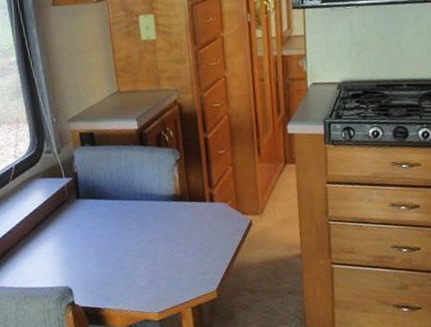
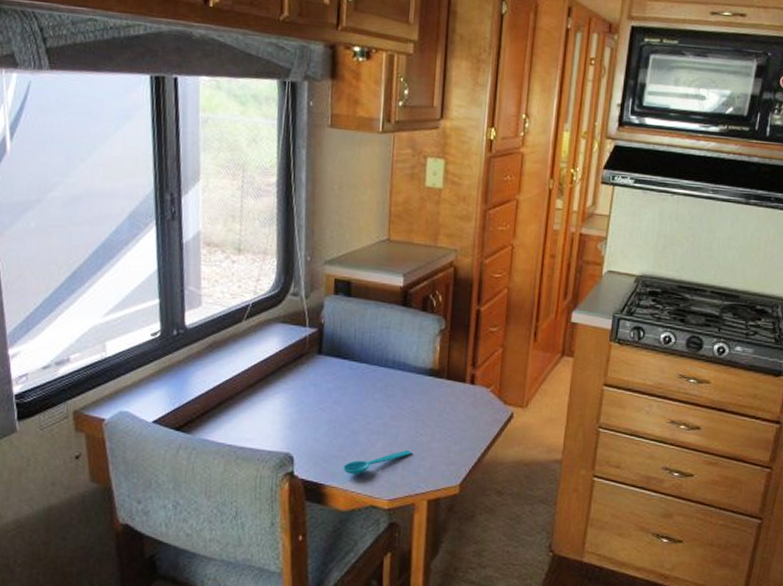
spoon: none [115,267,171,297] -> present [343,449,412,475]

